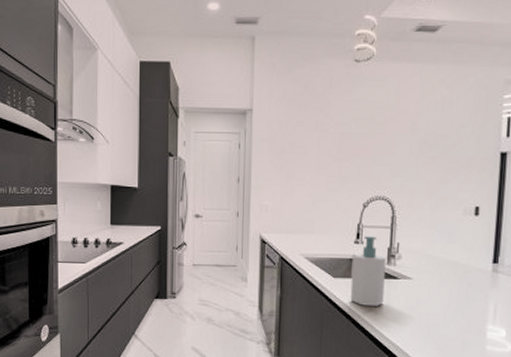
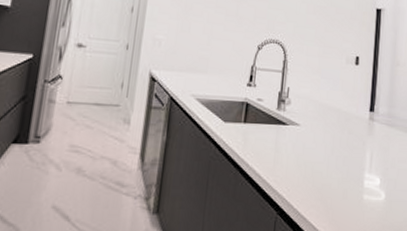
soap bottle: present [350,236,386,306] -> none [239,79,277,154]

